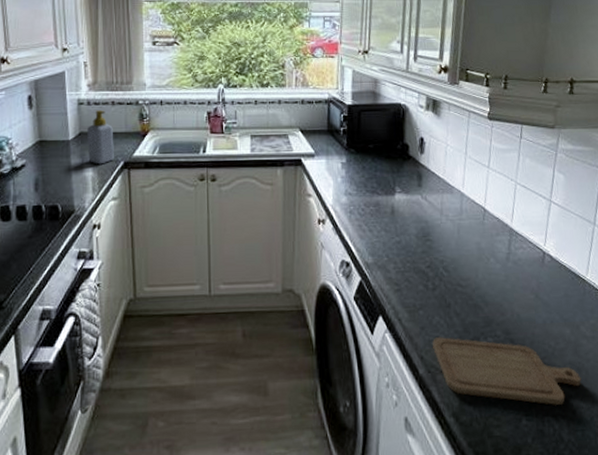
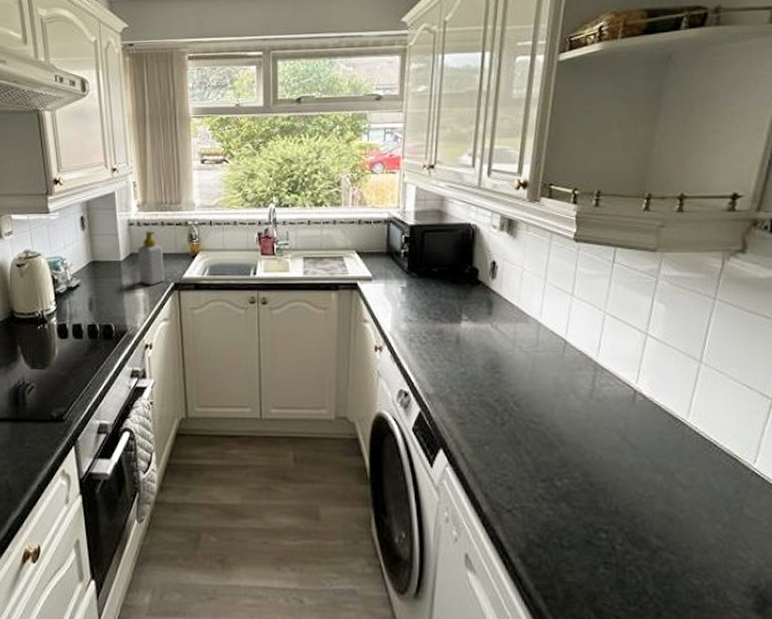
chopping board: present [432,336,582,405] -> none [499,474,674,555]

